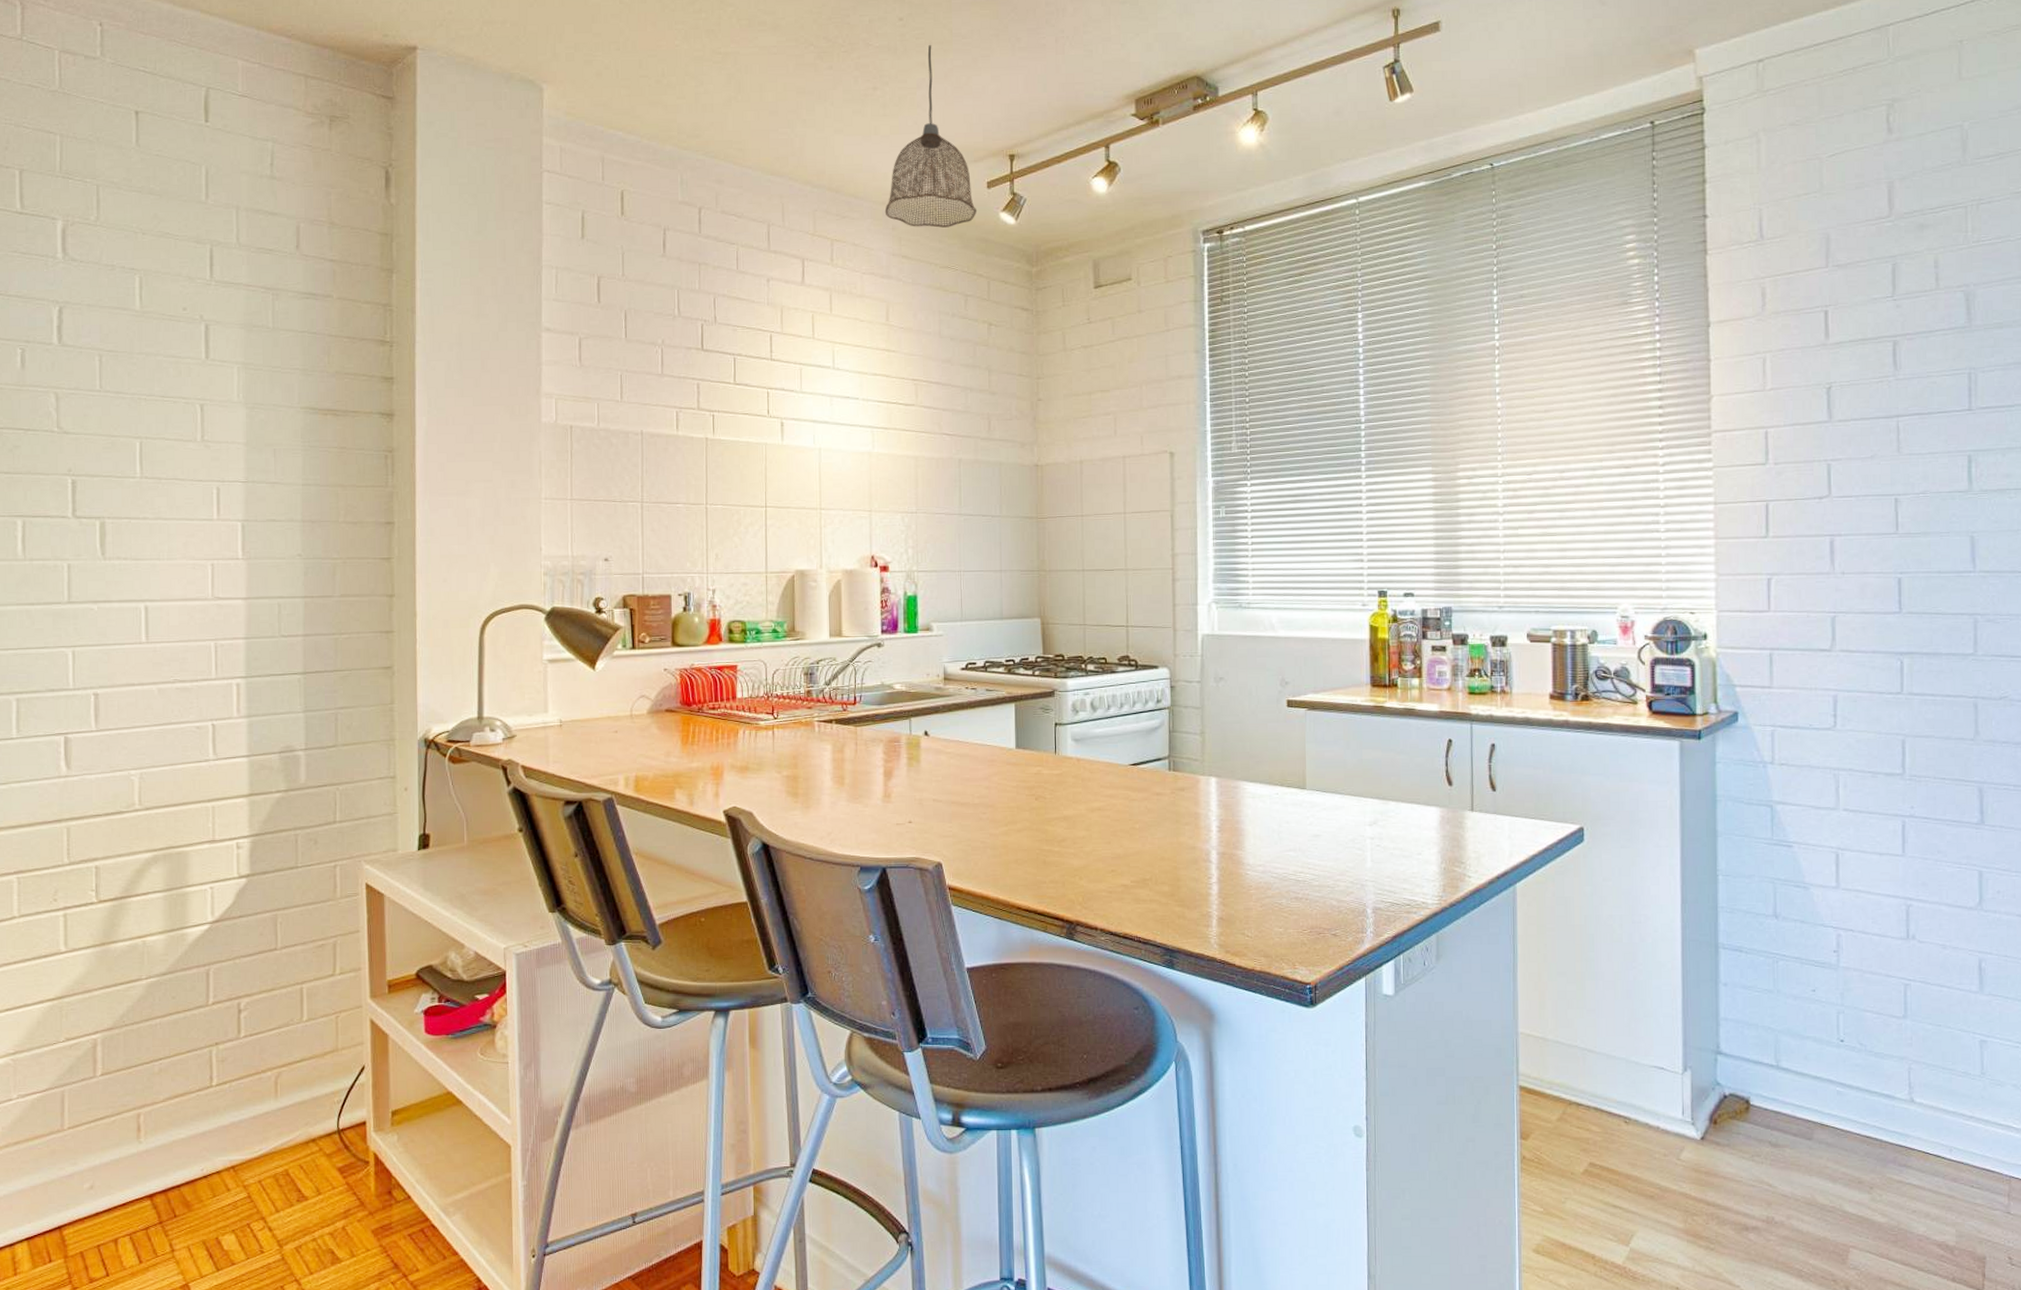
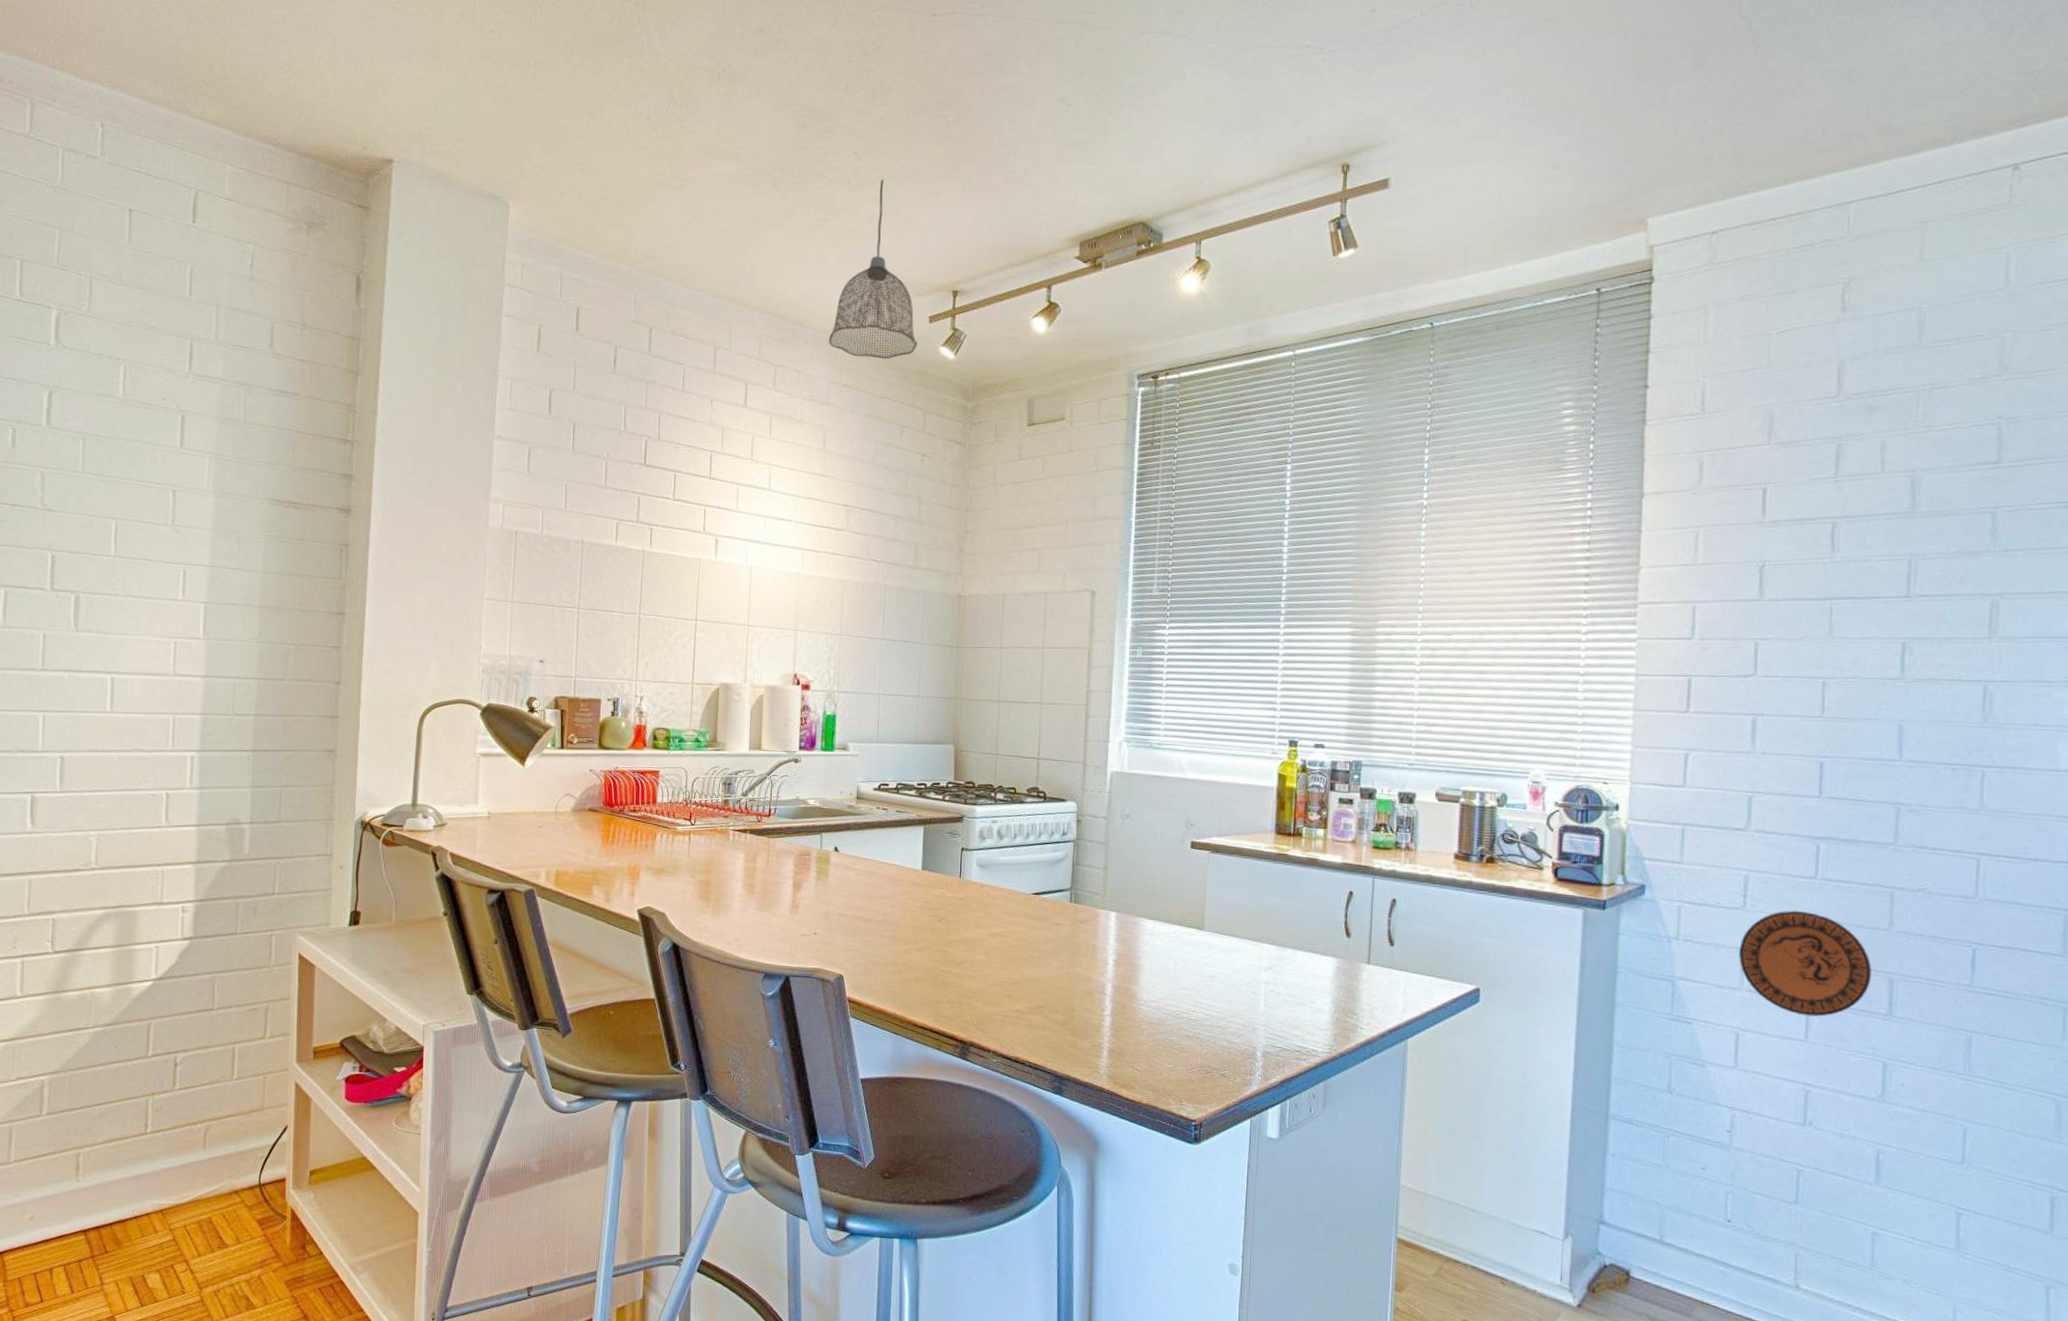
decorative plate: none [1833,726,1961,831] -> present [1739,910,1872,1017]

